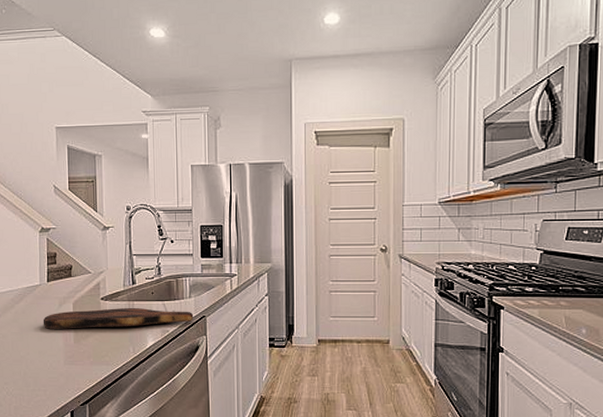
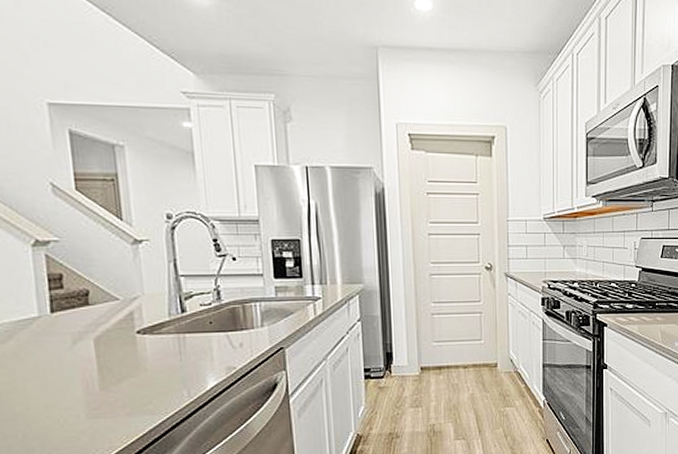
cutting board: present [43,308,194,329] -> none [48,342,269,375]

